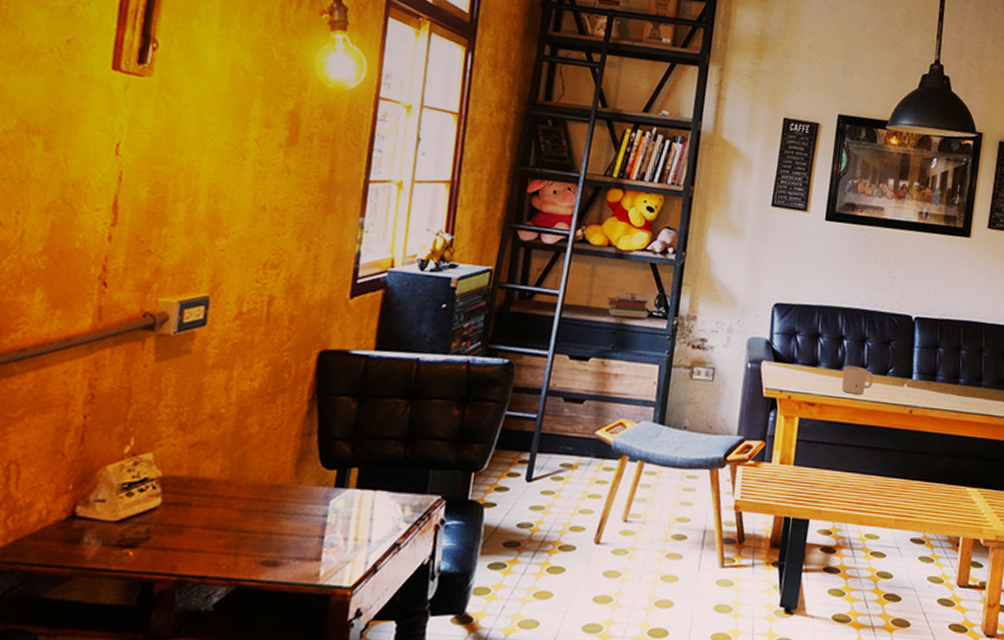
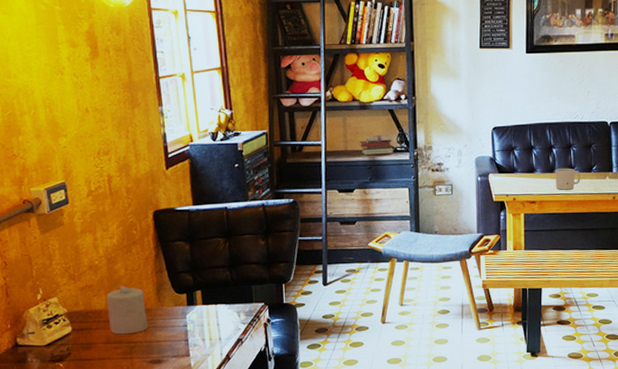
candle: none [216,446,278,519] -> present [106,285,148,335]

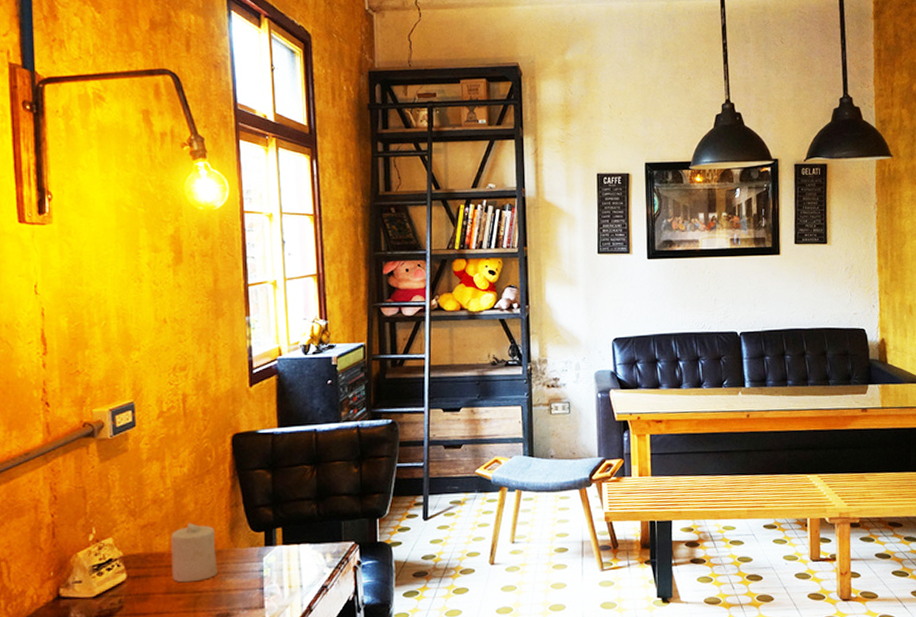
books: present [359,135,393,156] -> none [467,347,504,371]
mug: present [555,168,581,190] -> none [682,383,711,408]

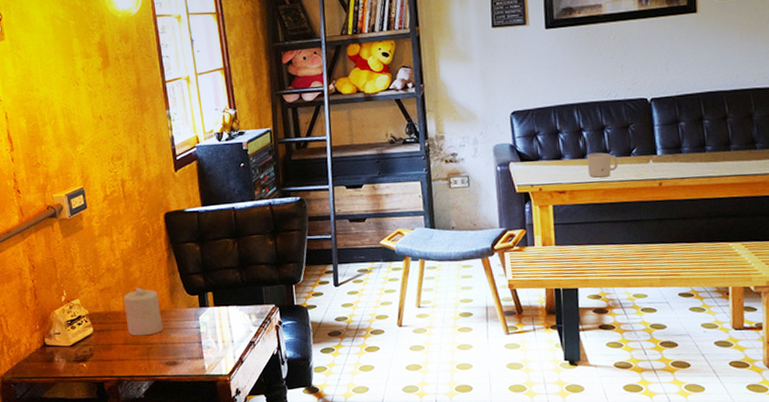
mug: none [682,383,711,408] -> present [586,152,619,178]

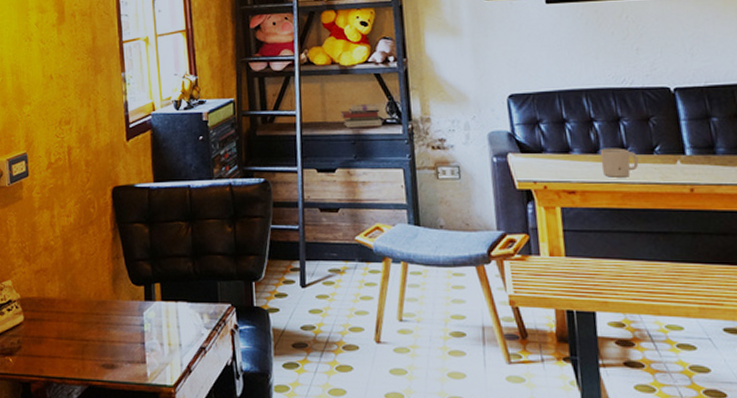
candle: present [123,287,163,336] -> none [60,270,102,330]
books: none [365,126,402,149] -> present [340,103,381,129]

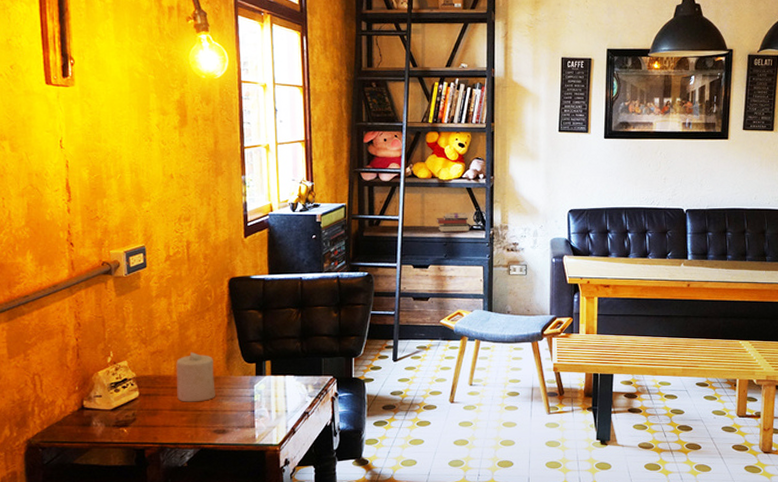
candle: none [60,270,102,330] -> present [176,351,215,402]
mug: present [600,148,639,177] -> none [630,253,656,275]

